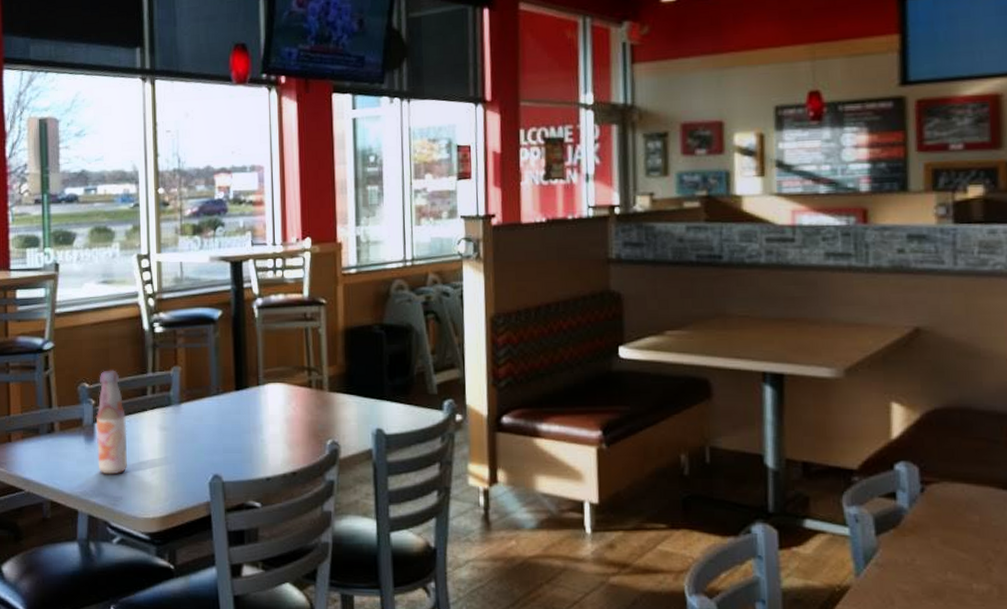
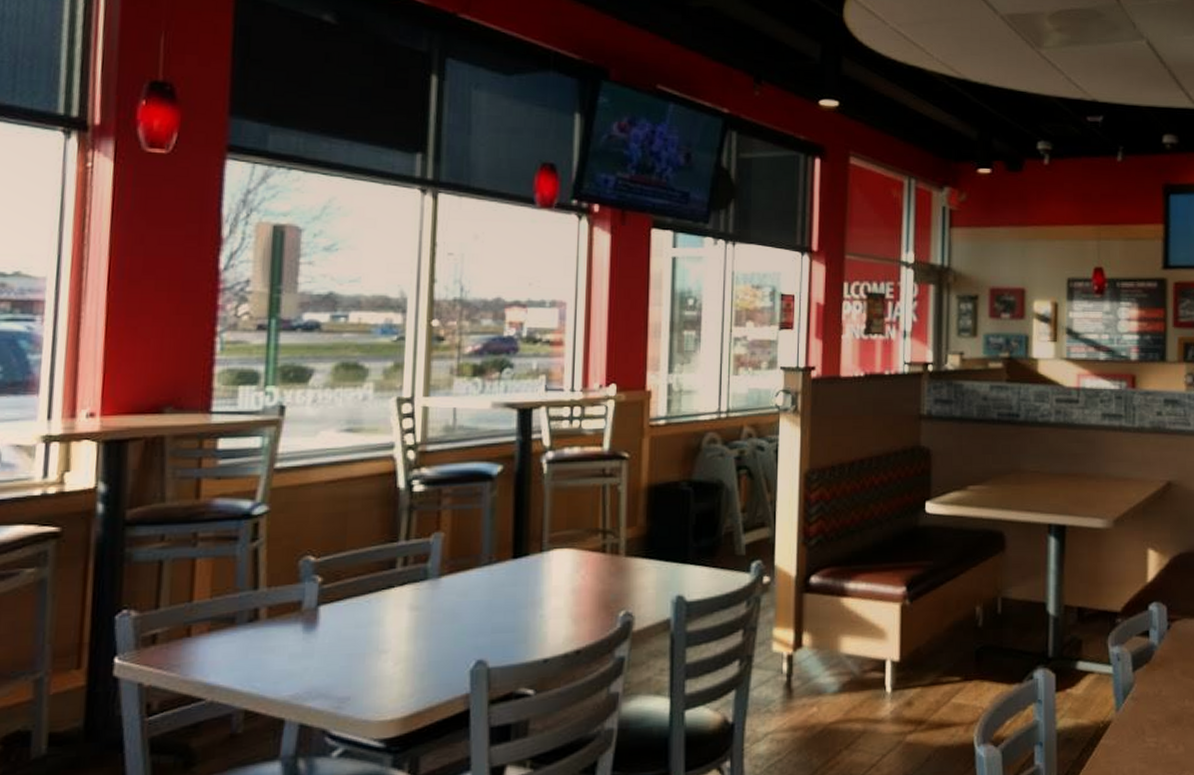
bottle: present [95,370,127,475] -> none [319,538,365,671]

